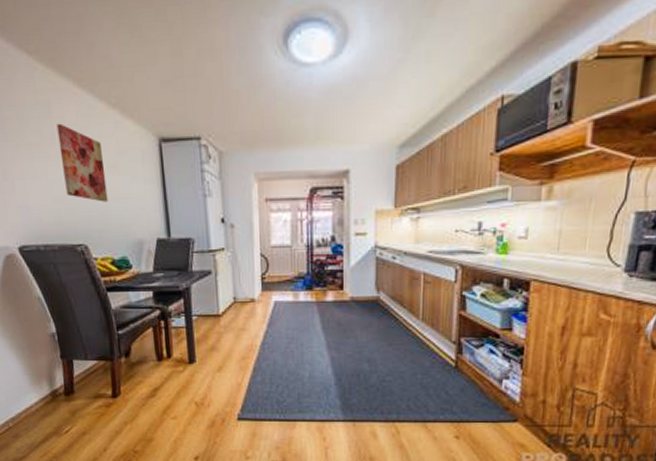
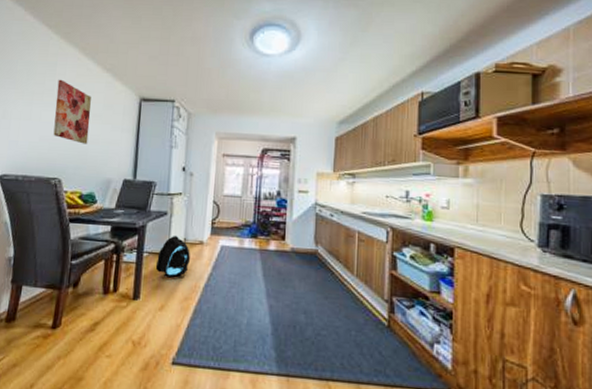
backpack: none [207,296,244,339] -> present [155,236,191,278]

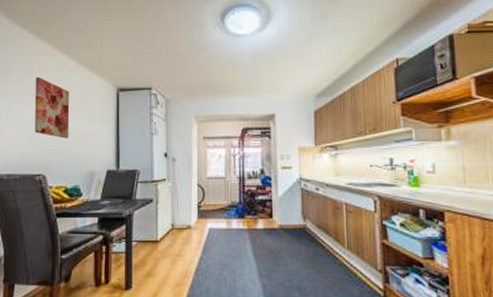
backpack: present [155,236,191,278] -> none [145,222,180,265]

